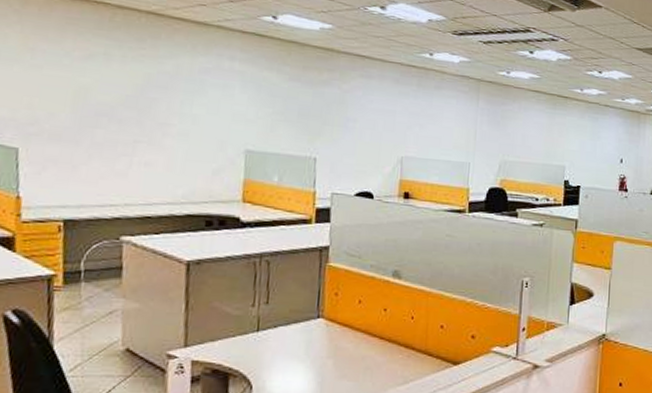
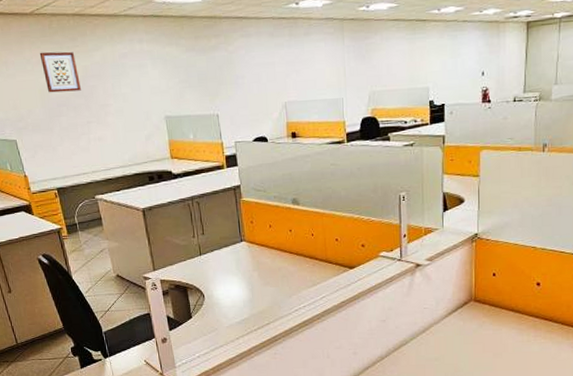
wall art: none [85,46,138,102] -> present [39,51,81,93]

